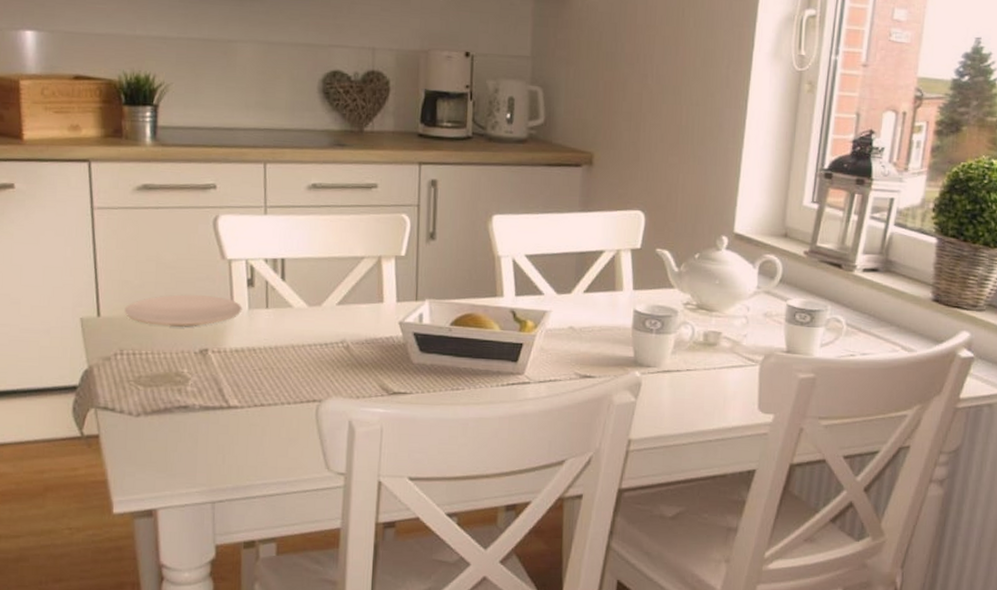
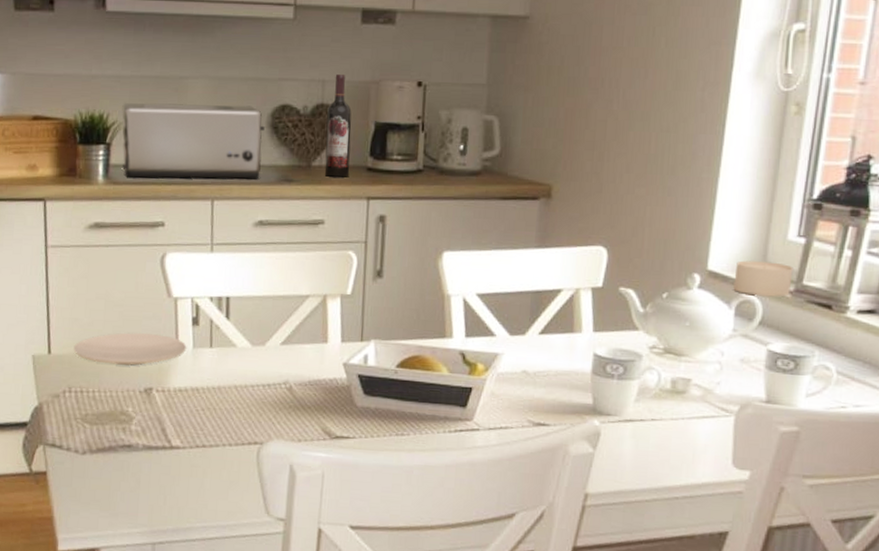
toaster: none [169,65,316,143] -> present [122,103,265,179]
wine bottle: none [376,42,402,143] -> present [324,73,352,177]
candle: none [757,224,808,258] -> present [733,260,793,297]

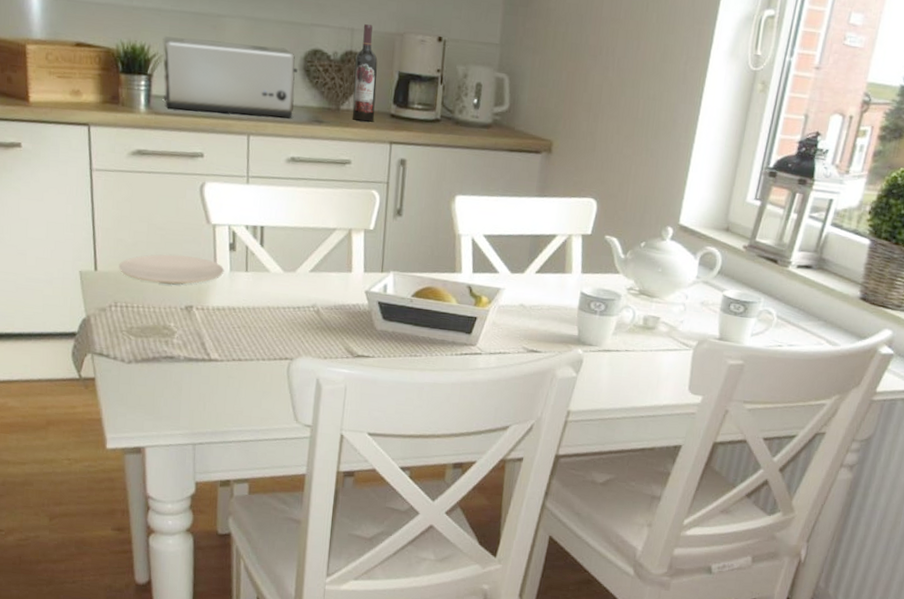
candle: present [733,260,793,297] -> none [699,217,749,251]

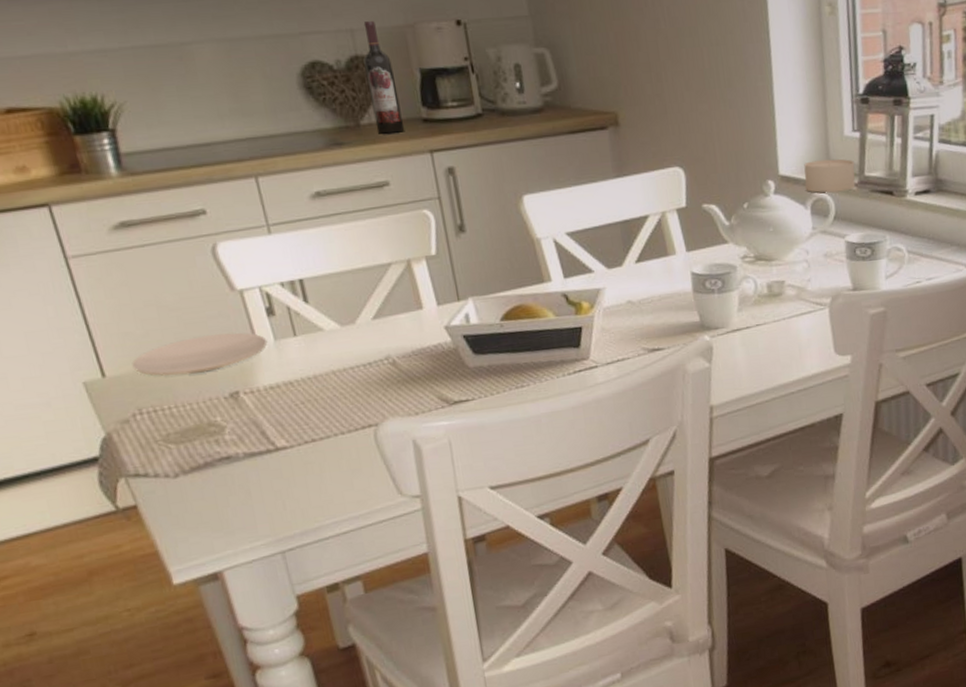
toaster: present [162,36,298,118] -> none [117,67,305,165]
candle: none [699,217,749,251] -> present [804,159,856,193]

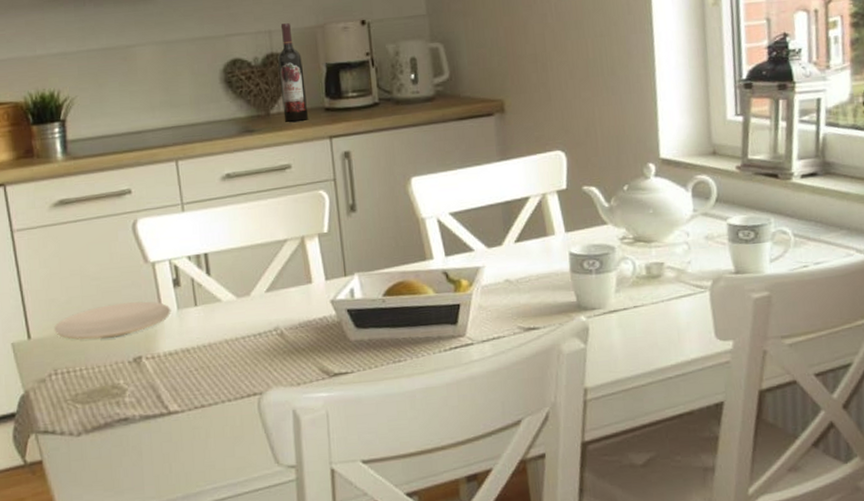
candle: present [804,159,856,193] -> none [685,142,739,176]

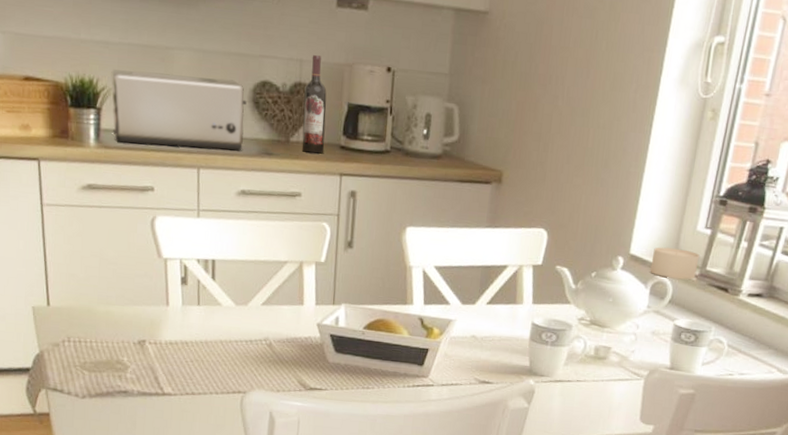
plate: present [54,301,171,340] -> none [71,289,177,320]
toaster: none [72,64,221,150] -> present [111,69,247,151]
candle: none [685,142,739,176] -> present [650,247,700,280]

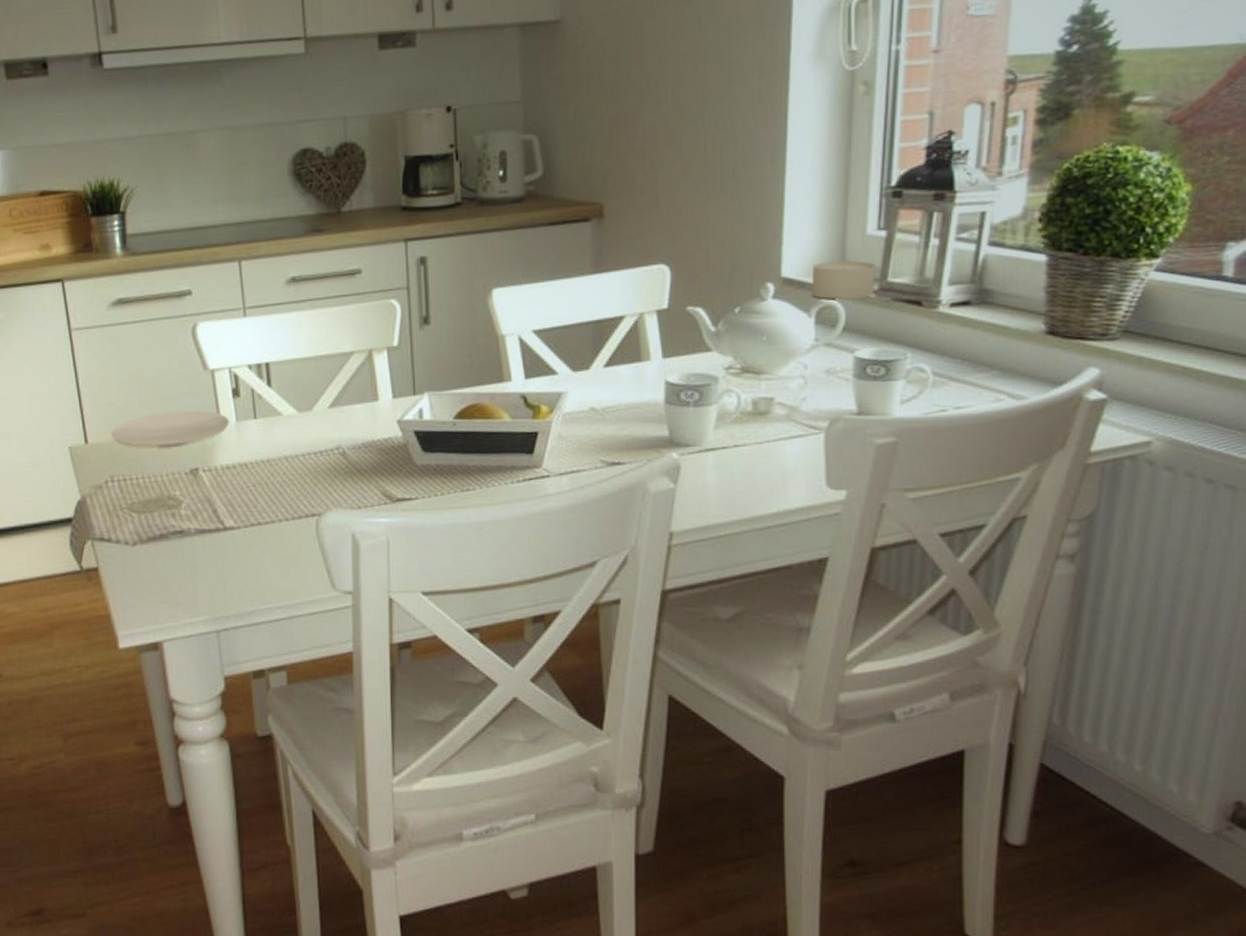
plate: none [71,289,177,320] -> present [111,411,230,448]
toaster: present [111,69,247,151] -> none [132,154,287,246]
wine bottle: present [301,54,327,154] -> none [352,107,383,222]

